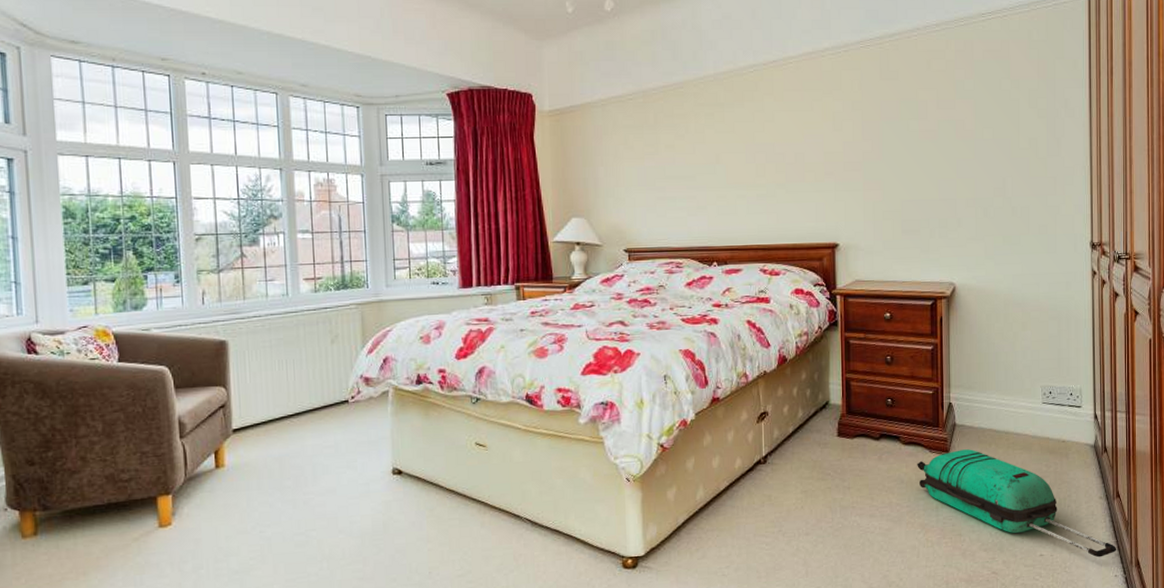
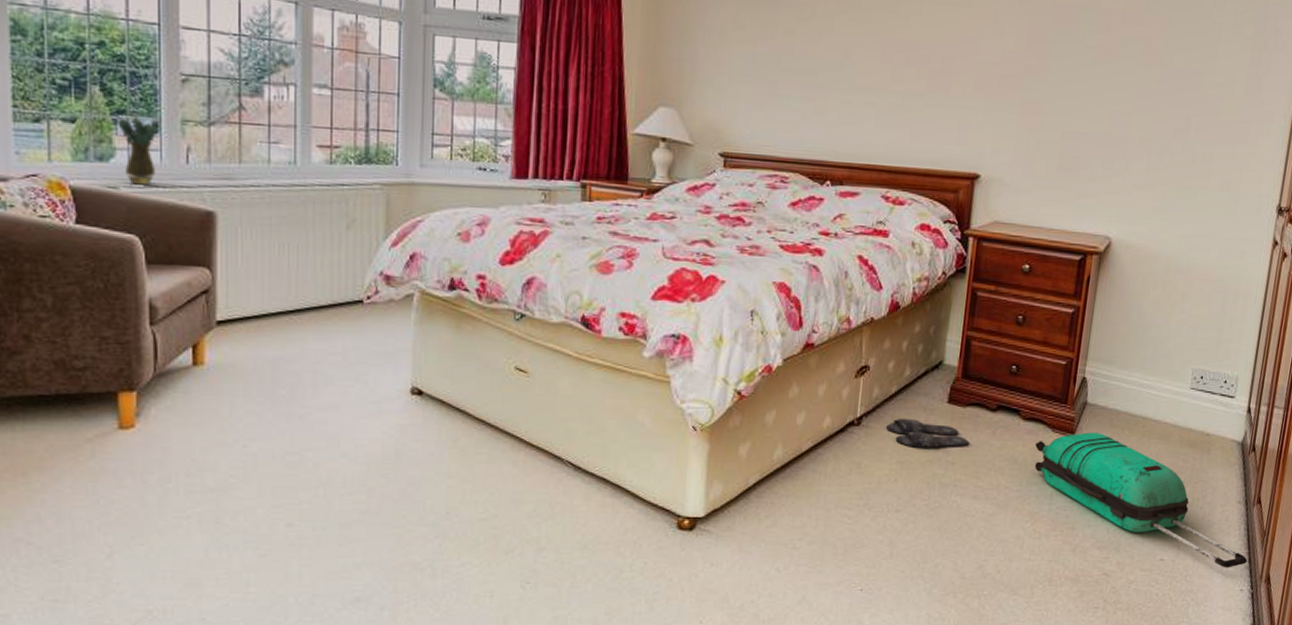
vase: none [145,270,180,326] -> present [114,115,160,186]
slippers: none [789,453,860,479] -> present [886,418,969,449]

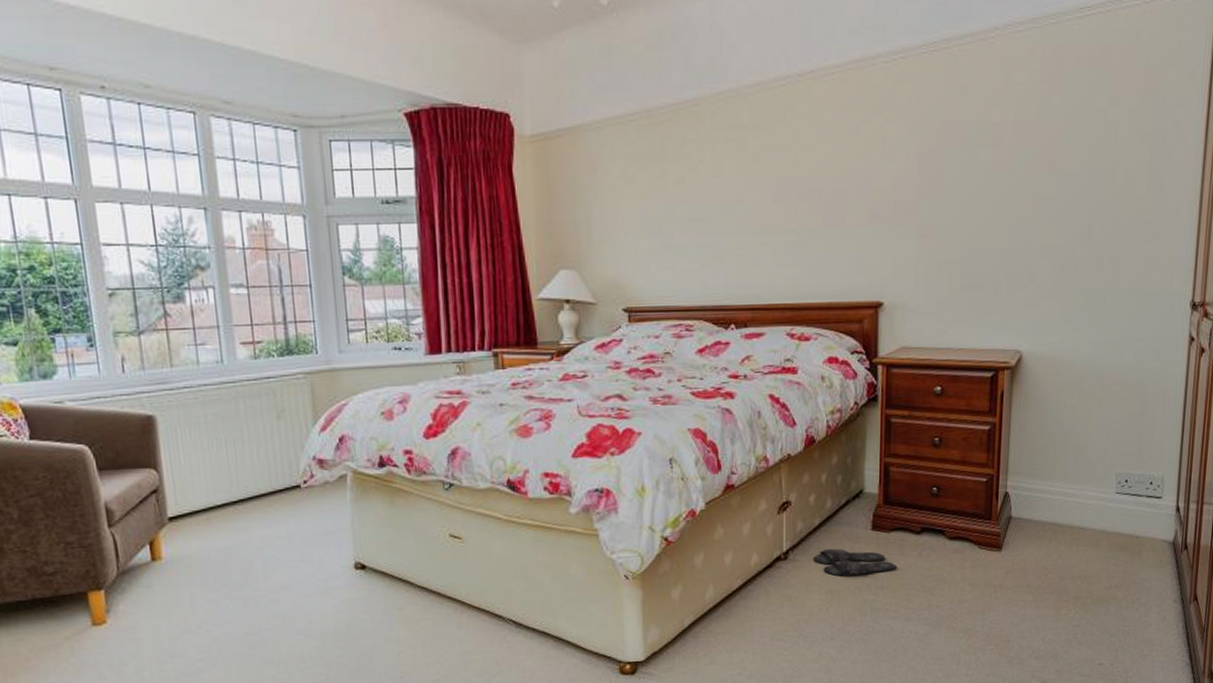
vase: present [114,115,160,186] -> none [52,332,97,398]
suitcase: present [1034,432,1248,568] -> none [963,545,1189,667]

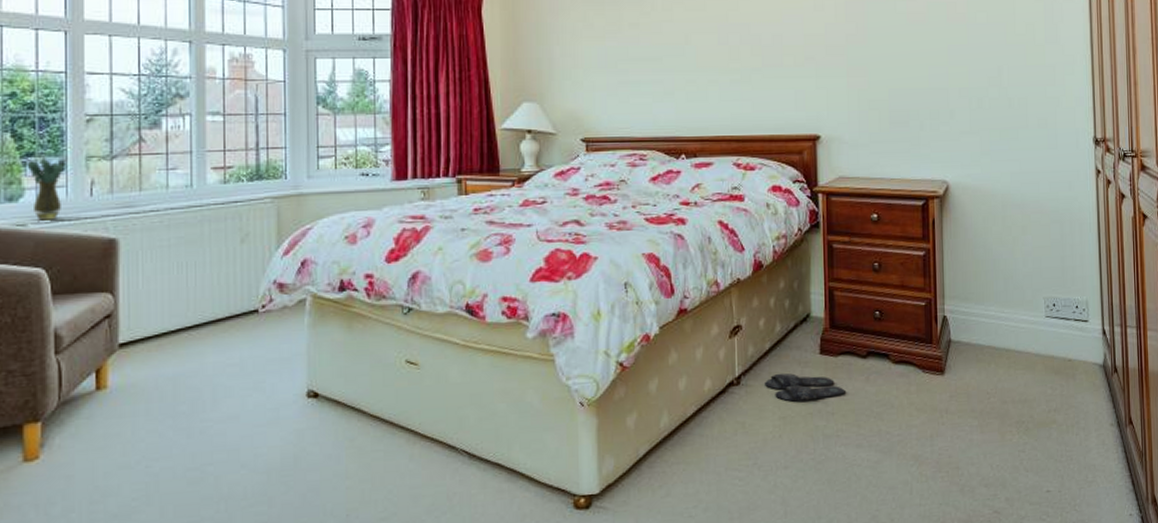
vase: none [52,332,97,398] -> present [23,156,66,221]

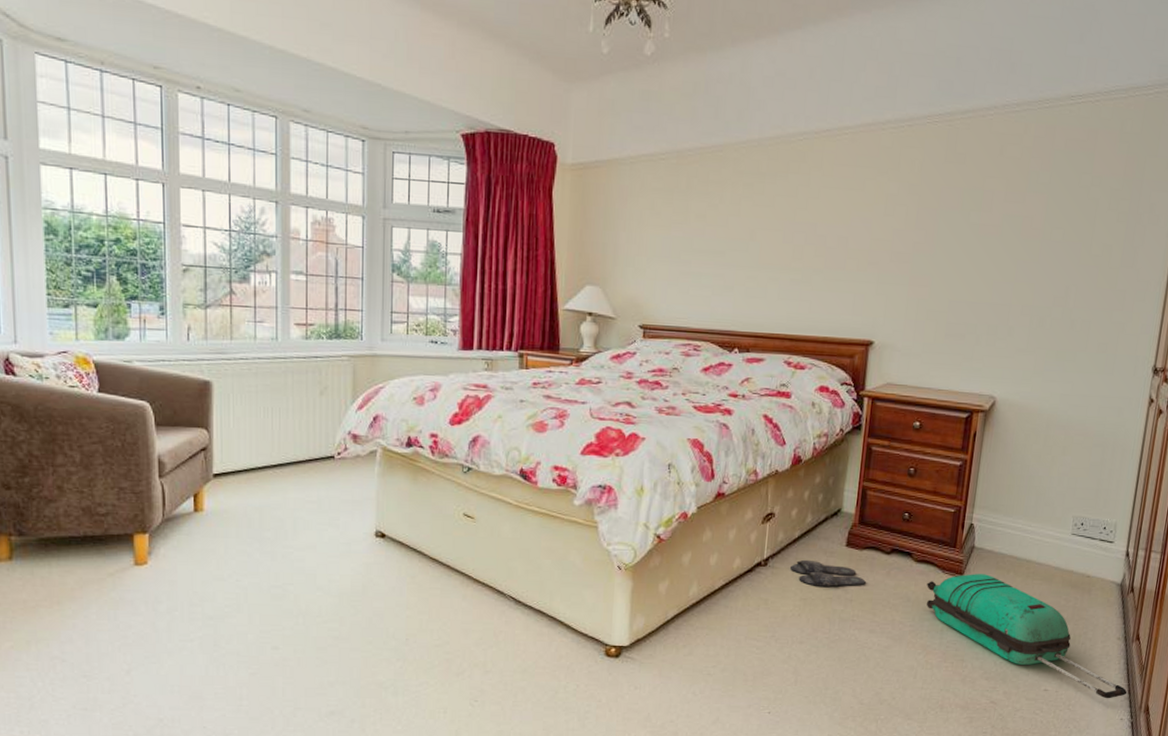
vase: present [23,156,66,221] -> none [128,300,165,360]
suitcase: none [909,369,1131,494] -> present [926,574,1127,699]

